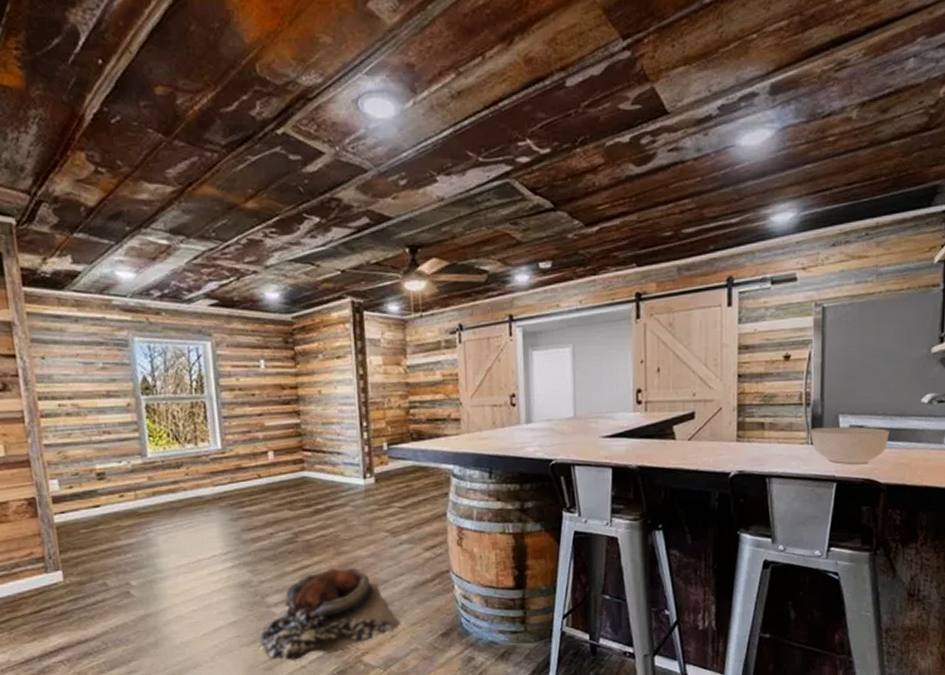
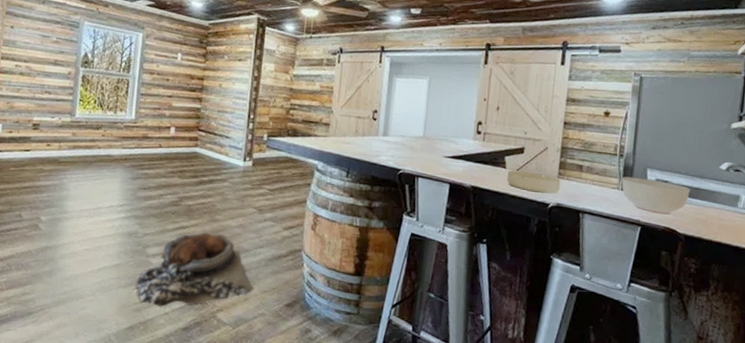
ashtray: none [678,439,741,462] -> present [507,170,561,194]

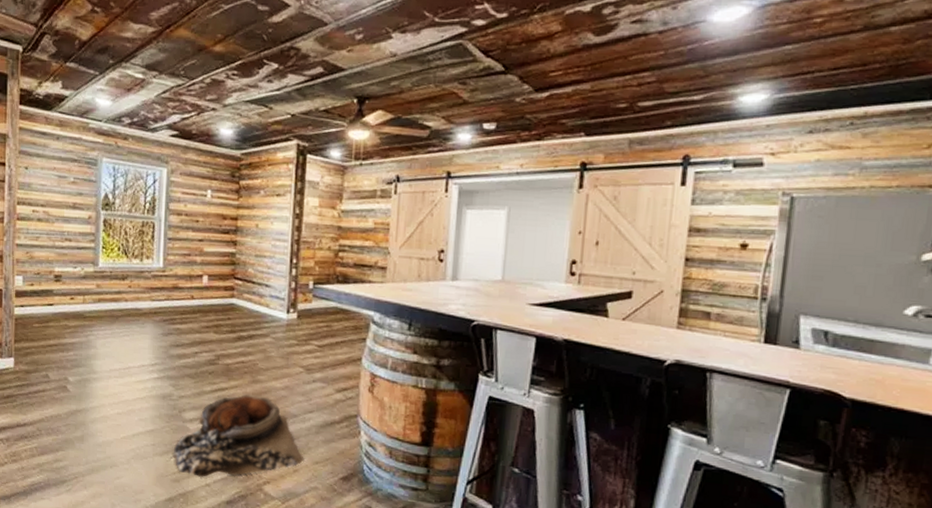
ashtray: present [507,170,561,194] -> none [609,319,681,348]
bowl: present [620,176,690,215] -> none [762,325,861,374]

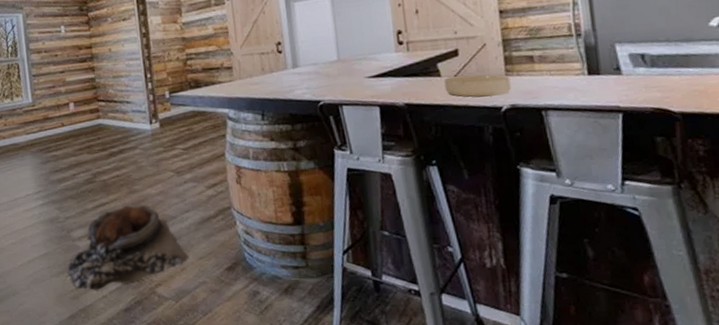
ashtray: none [609,319,681,348] -> present [444,74,511,97]

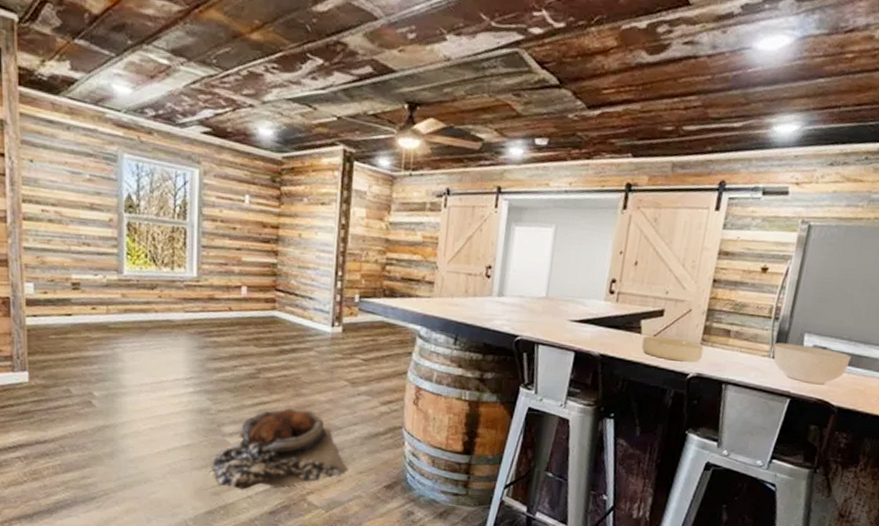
bowl: none [583,54,677,94] -> present [773,342,851,385]

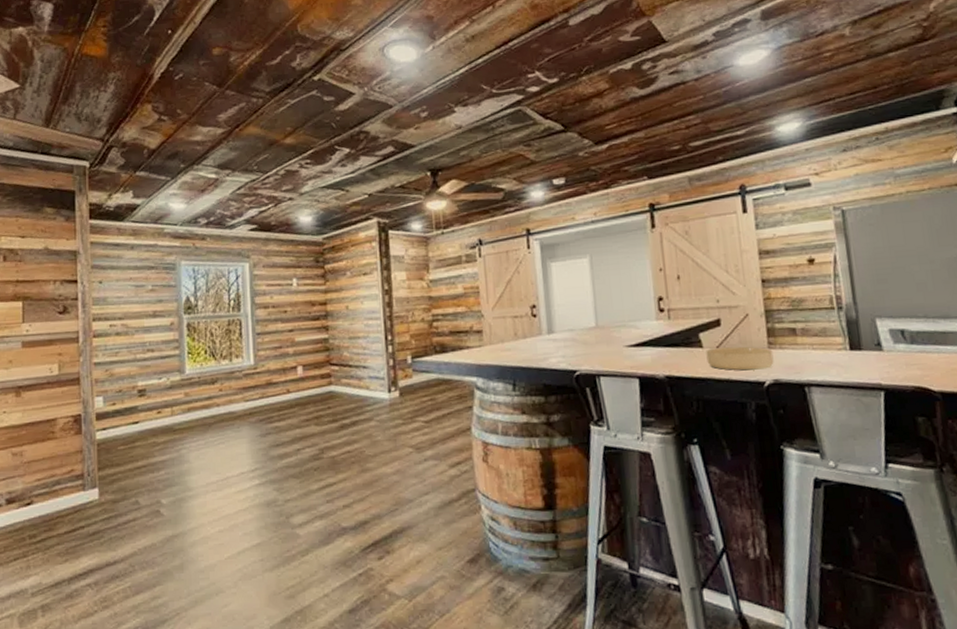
dog bed: present [209,408,348,490] -> none [282,486,427,588]
bowl: present [773,342,851,385] -> none [845,330,936,372]

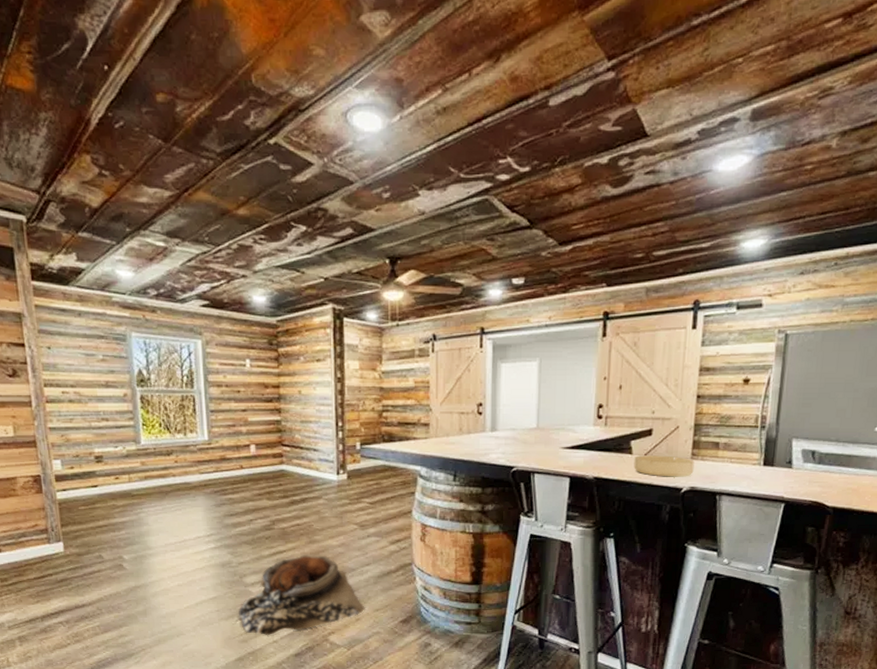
dog bed: none [282,486,427,588] -> present [236,555,365,635]

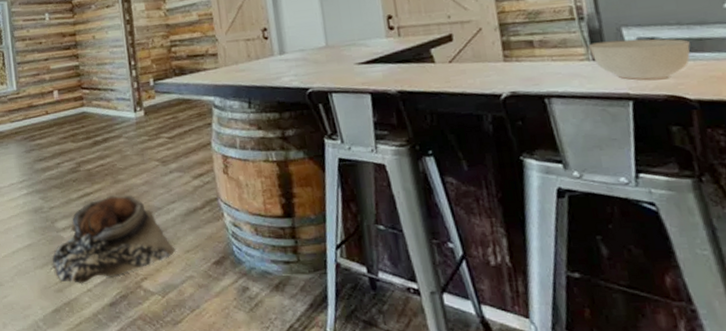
ashtray: present [634,455,695,477] -> none [438,60,511,84]
bowl: none [762,450,841,488] -> present [587,38,691,81]

